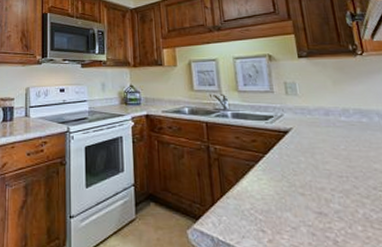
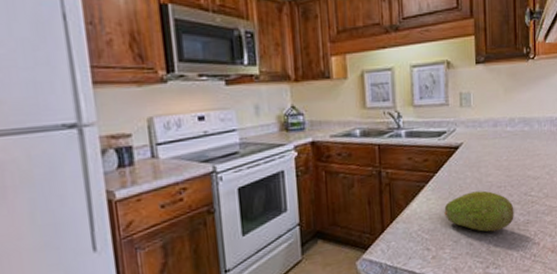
fruit: none [277,178,364,225] -> present [444,190,514,232]

